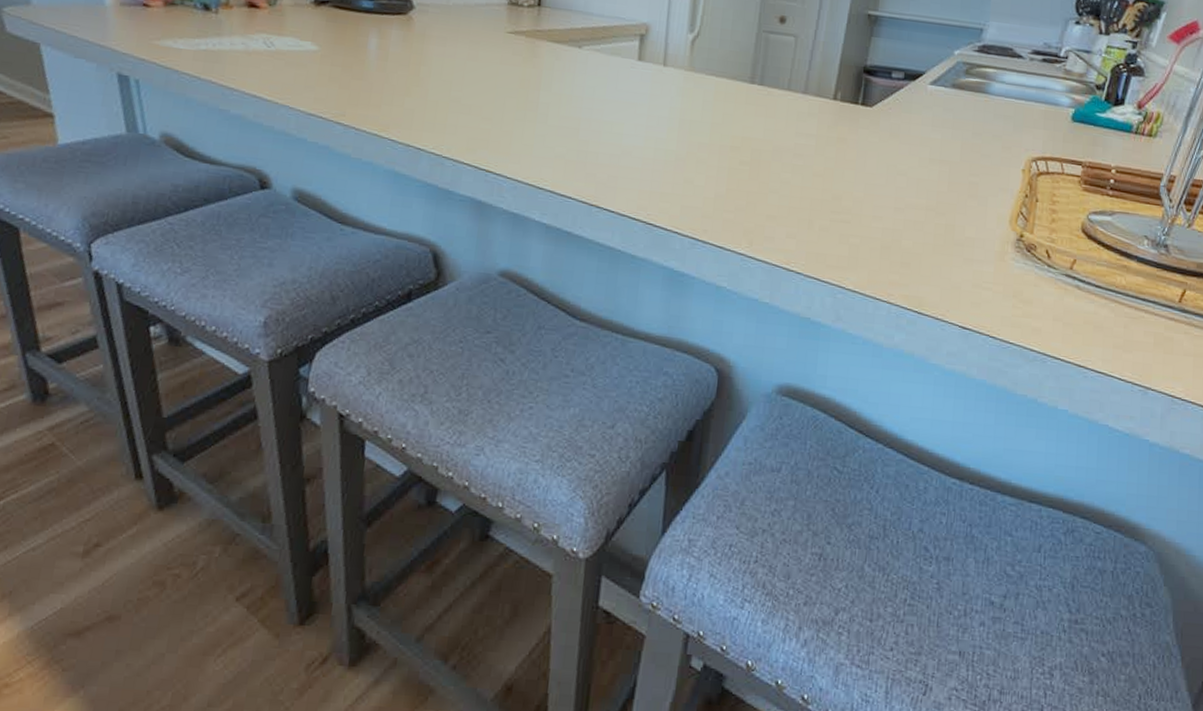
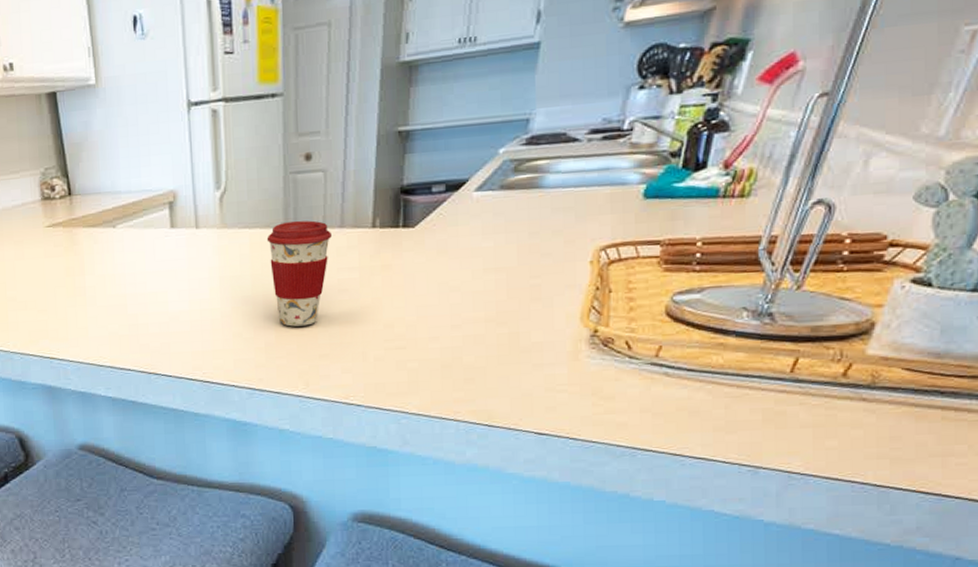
coffee cup: none [731,77,795,184] -> present [266,220,331,327]

